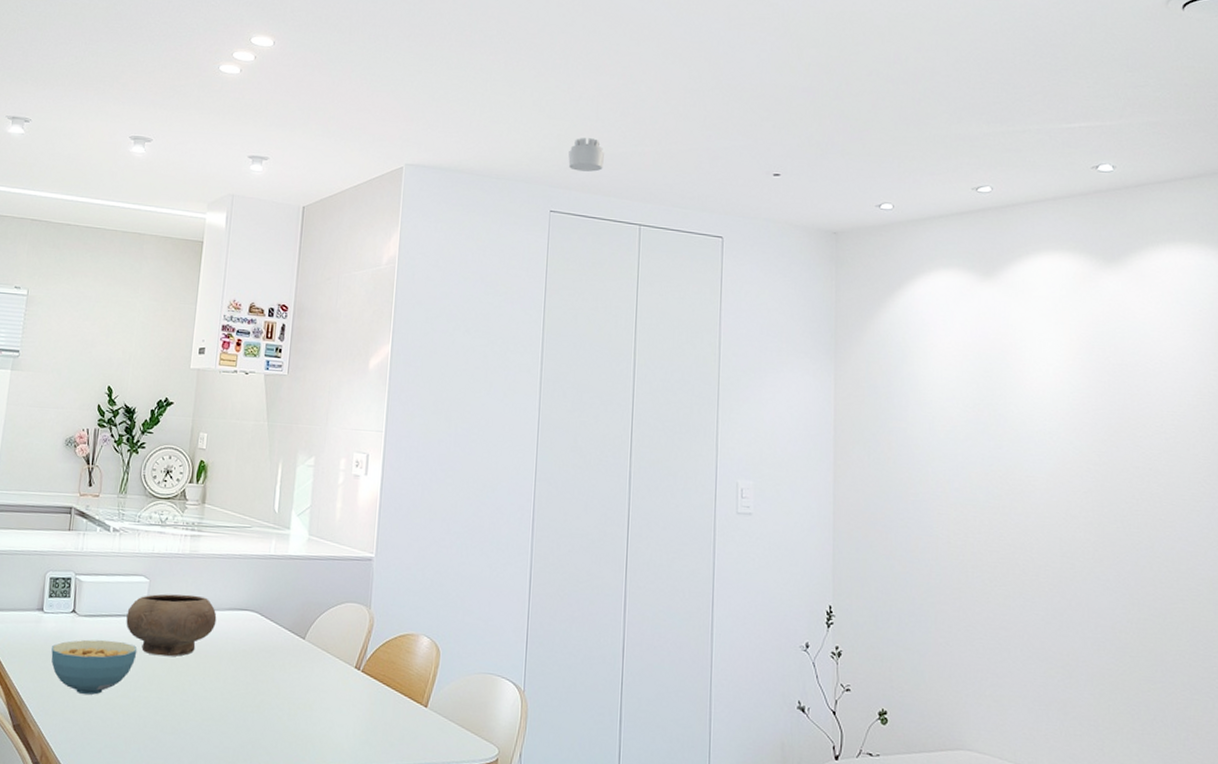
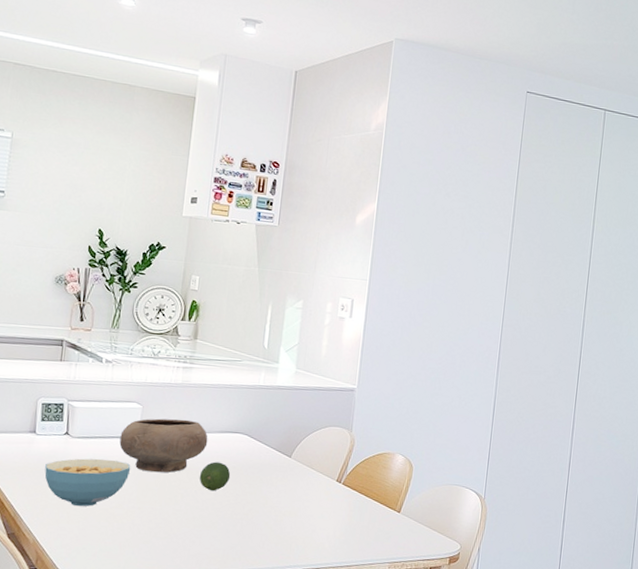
fruit: none [207,644,241,679] -> present [199,462,231,491]
smoke detector: present [568,138,605,172] -> none [545,27,579,60]

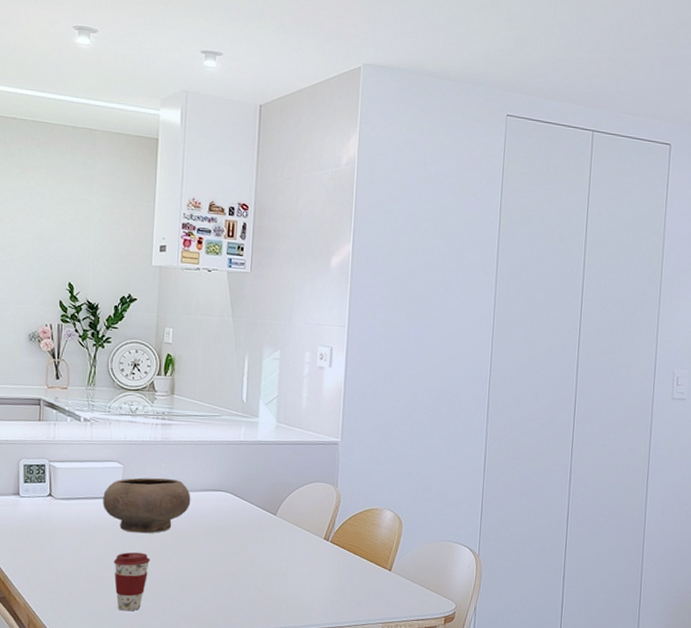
cereal bowl: present [44,458,131,506] -> none [31,520,116,569]
coffee cup: none [126,491,164,549] -> present [113,552,150,611]
fruit: present [199,462,231,491] -> none [184,521,216,552]

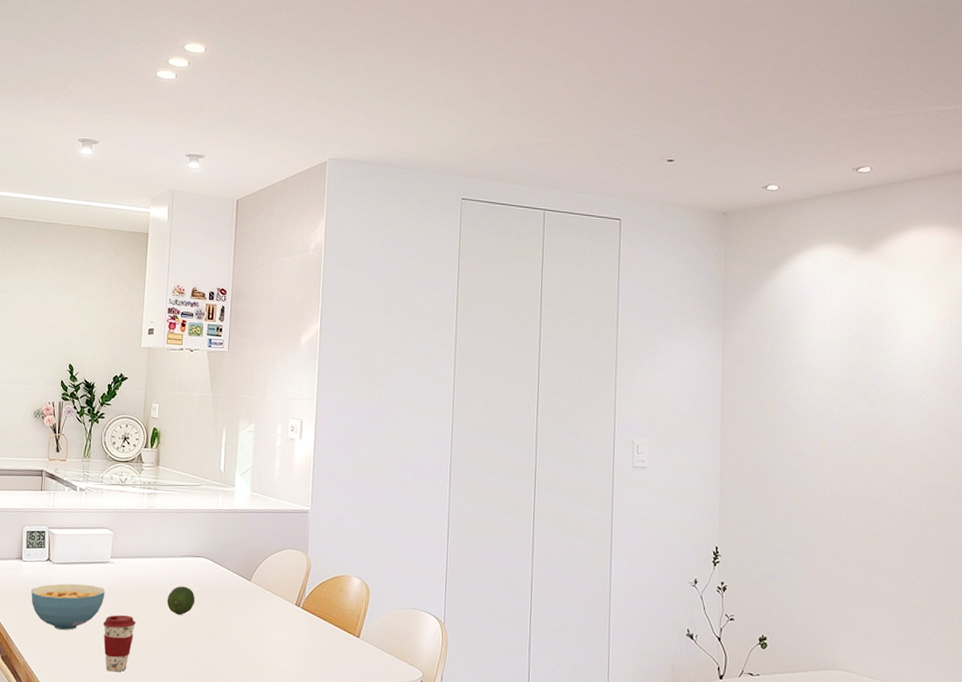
cereal bowl: none [31,520,116,569] -> present [31,583,105,630]
bowl: present [103,477,191,534] -> none [94,544,173,597]
fruit: none [184,521,216,552] -> present [166,586,195,616]

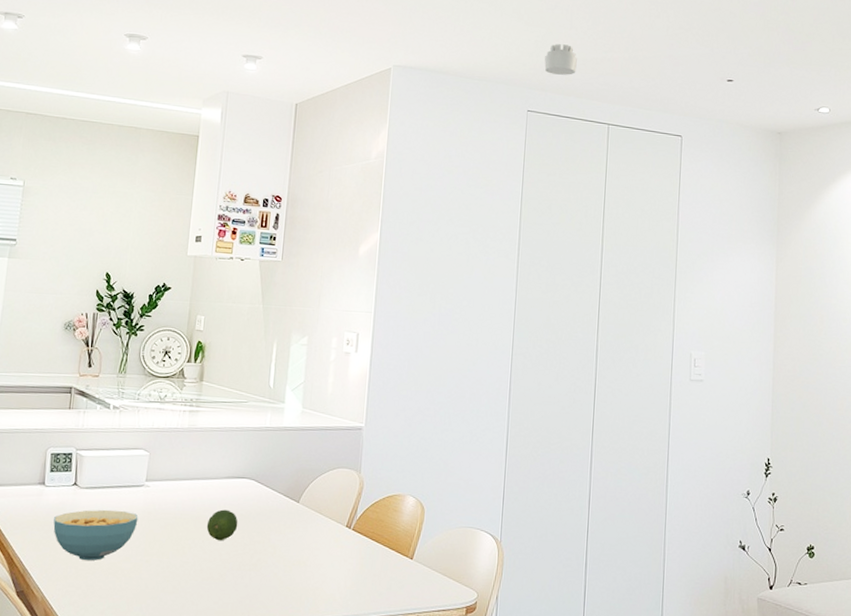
coffee cup: present [102,615,136,672] -> none [134,542,171,605]
smoke detector: none [478,130,512,162] -> present [544,44,578,75]

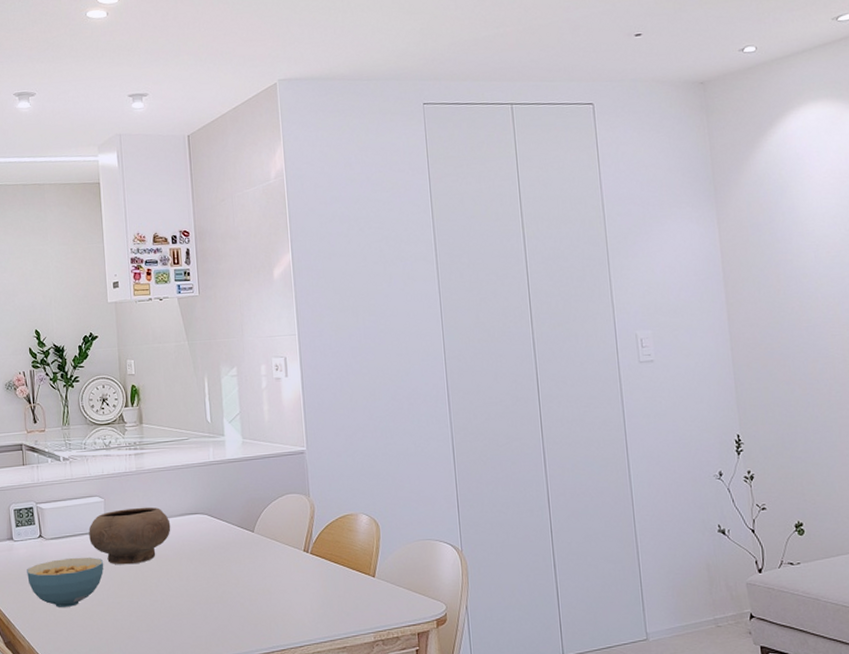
bowl: none [127,465,215,523] -> present [88,507,171,565]
fruit: present [206,509,238,541] -> none [169,546,199,577]
smoke detector: present [544,44,578,75] -> none [433,27,469,61]

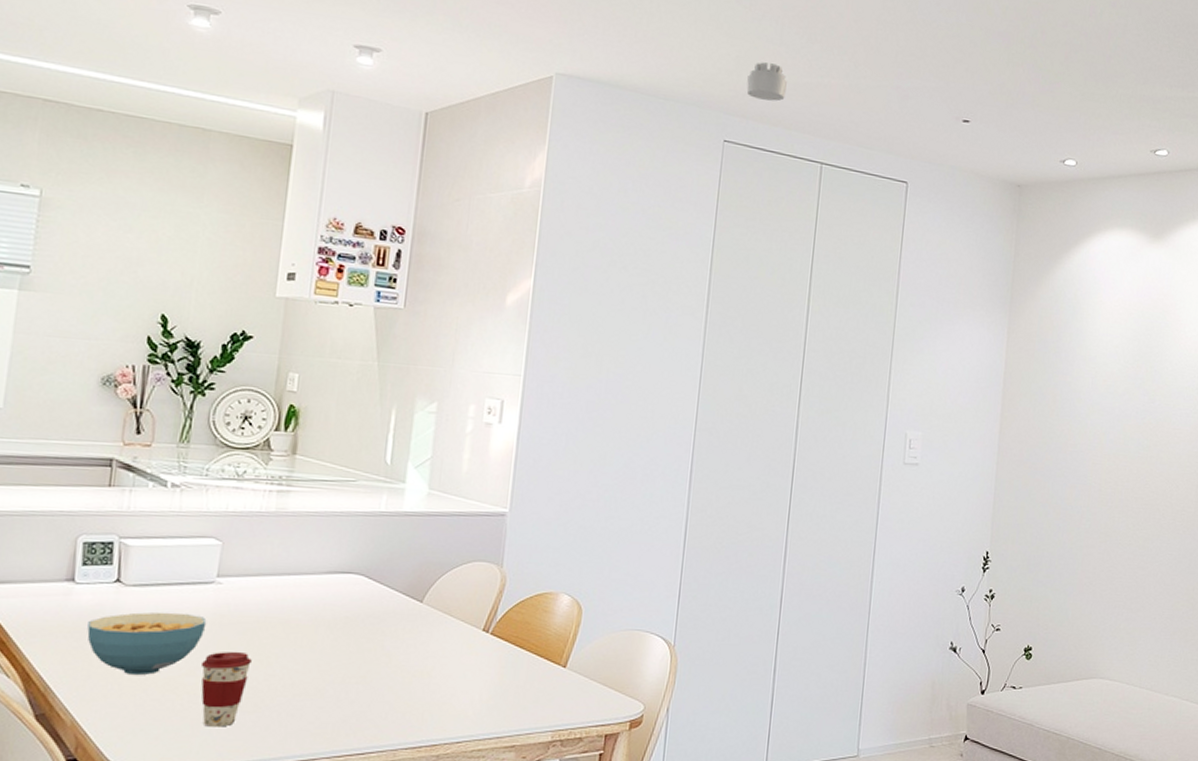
bowl: present [88,507,171,565] -> none [190,557,312,628]
coffee cup: none [105,584,139,645] -> present [200,652,252,727]
smoke detector: none [433,27,469,61] -> present [746,62,788,102]

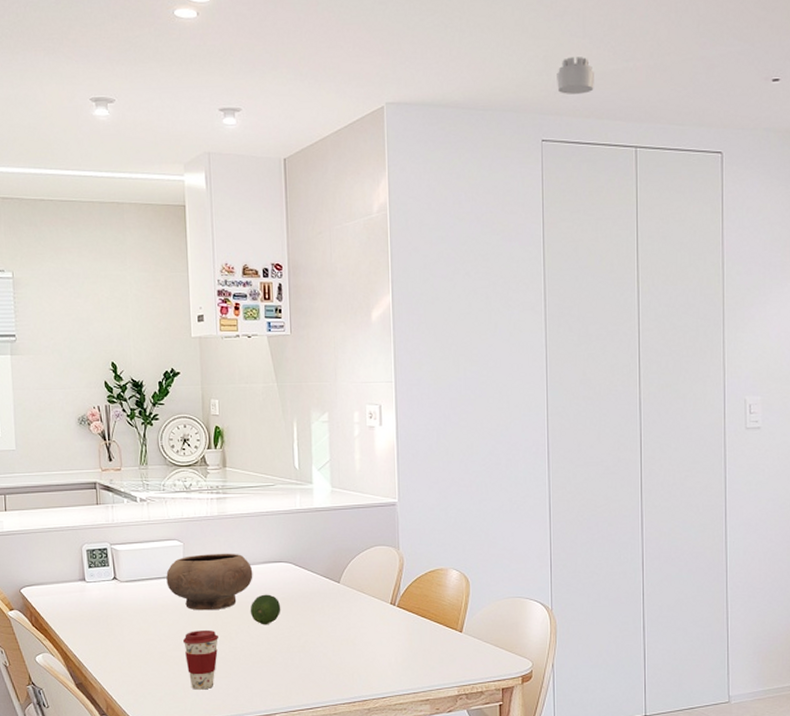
cereal bowl: present [87,612,207,675] -> none [100,601,182,651]
bowl: none [190,557,312,628] -> present [166,553,253,611]
fruit: none [299,611,342,649] -> present [250,594,281,625]

